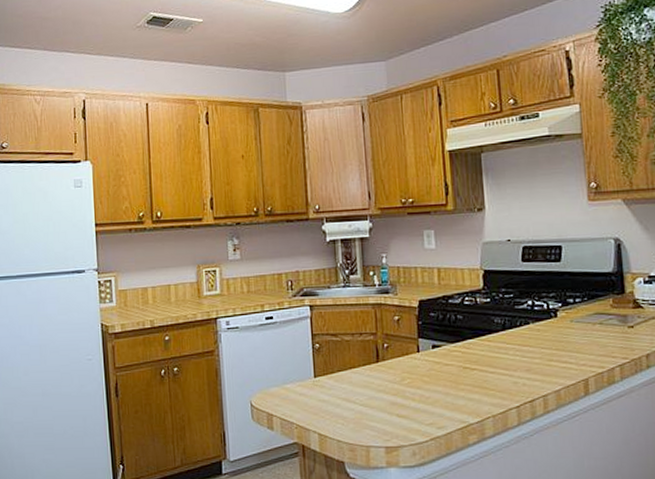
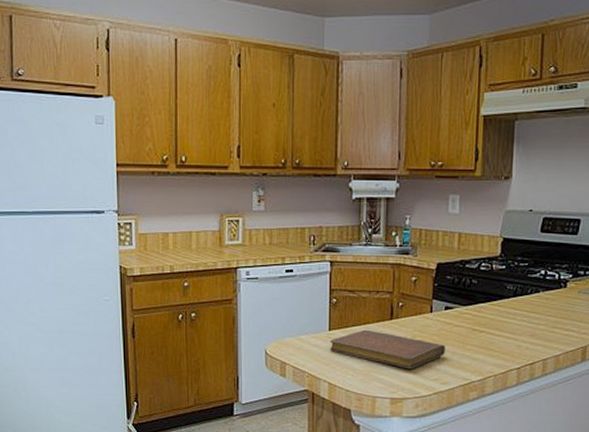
notebook: none [316,374,438,415] -> present [330,329,445,370]

